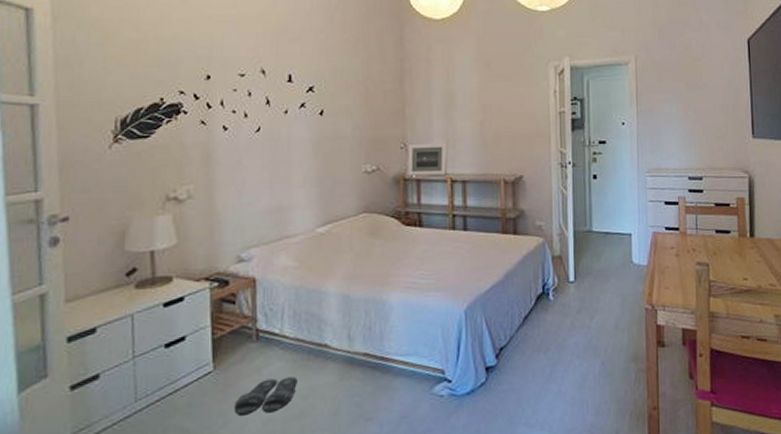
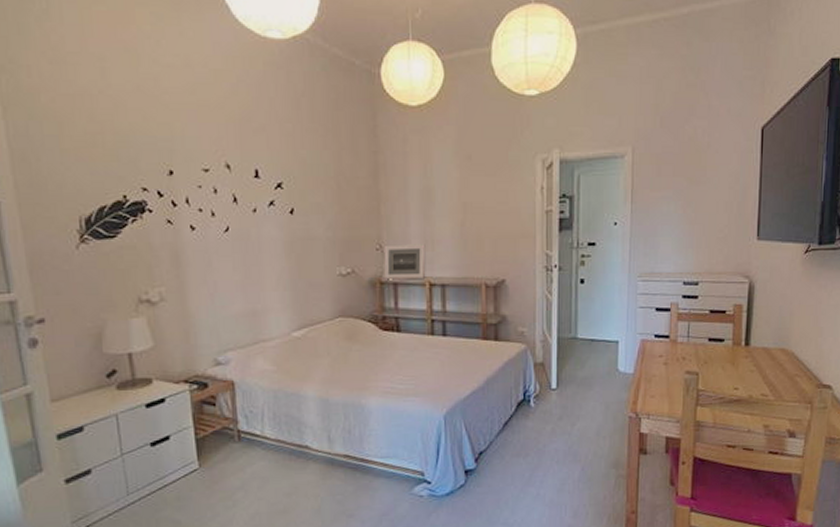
slippers: present [234,377,297,416] -> none [221,476,280,510]

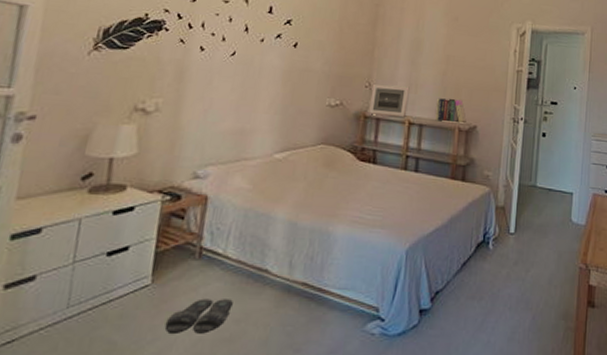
slippers: none [221,476,280,510] -> present [165,298,233,334]
books: none [458,253,492,279] -> present [435,98,465,123]

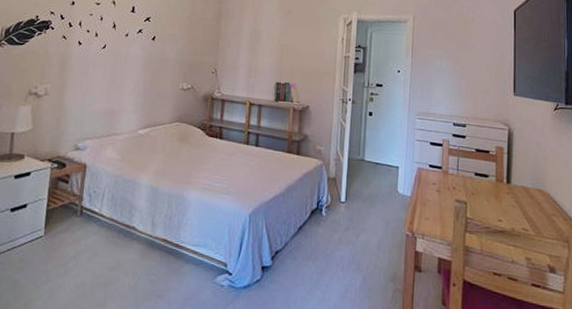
slippers: present [165,298,233,334] -> none [55,249,108,278]
picture frame: present [369,84,410,117] -> none [215,70,250,98]

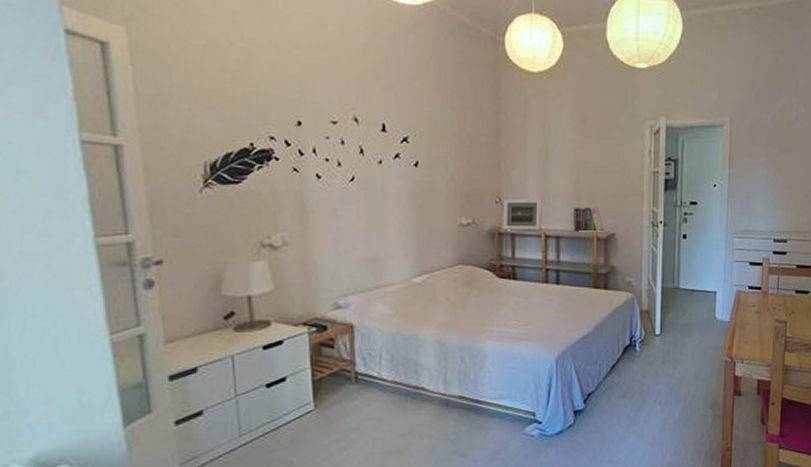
picture frame: none [215,70,250,98] -> present [503,198,542,230]

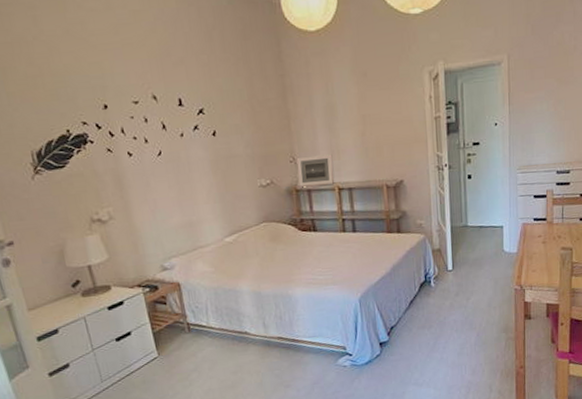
books: present [572,208,603,232] -> none [361,158,391,183]

